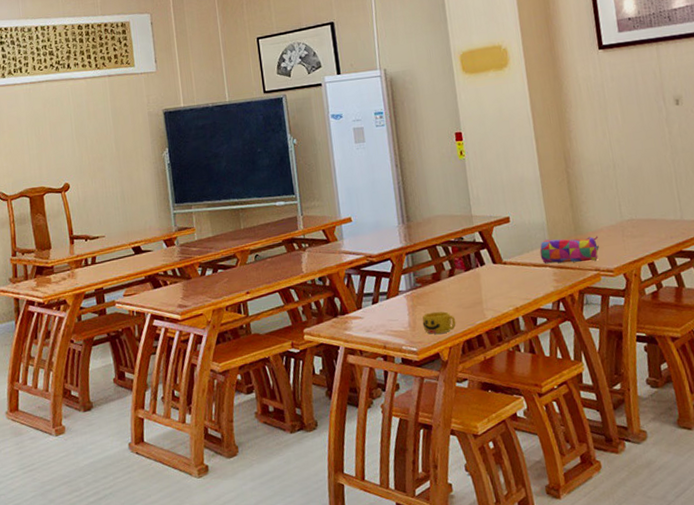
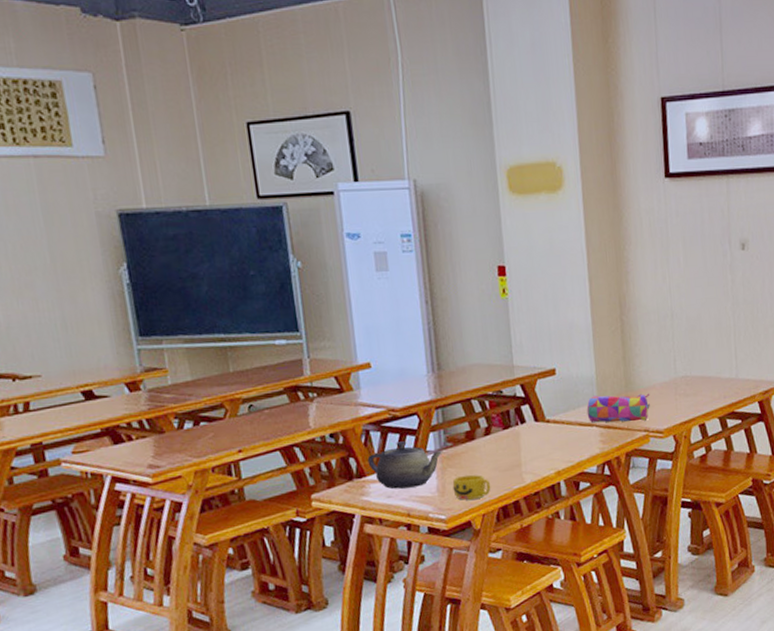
teapot: none [349,283,413,325] -> present [367,441,443,489]

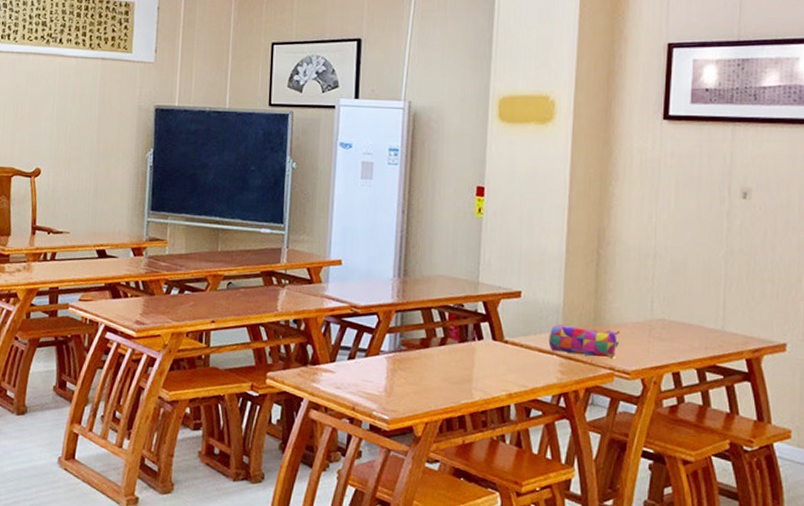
teapot: present [367,441,443,489] -> none [323,337,396,383]
cup: present [452,474,491,500] -> none [400,380,438,406]

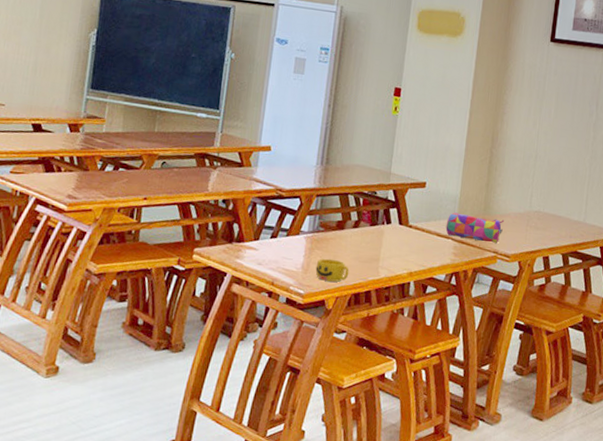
cup: none [400,380,438,406] -> present [315,258,349,282]

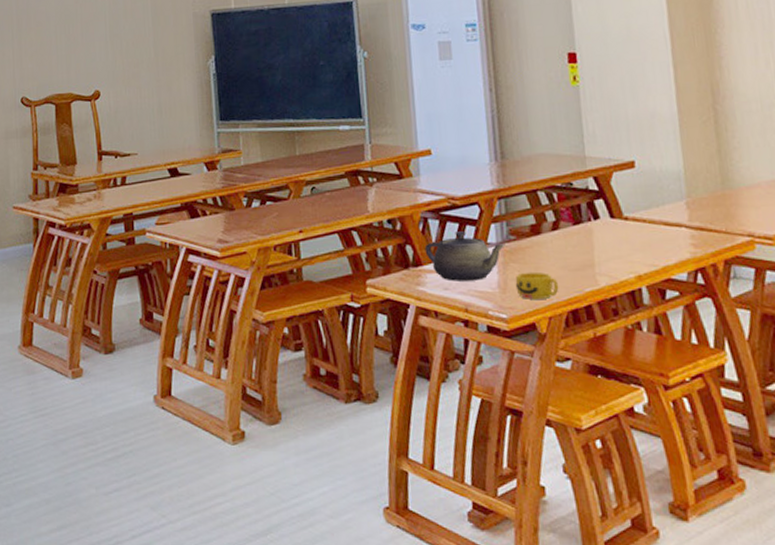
teapot: none [248,218,315,261] -> present [424,231,505,281]
pencil case: present [445,212,505,243] -> none [673,192,755,224]

